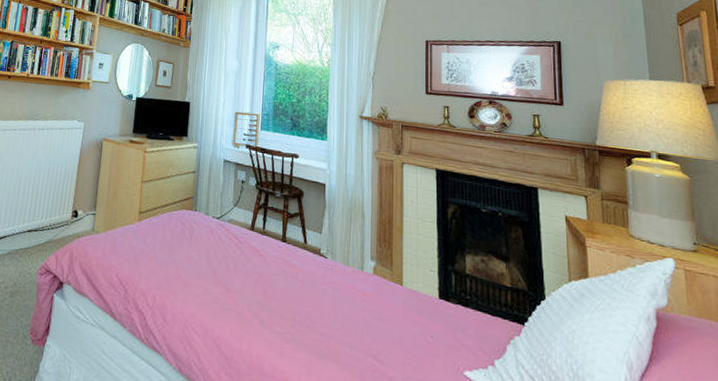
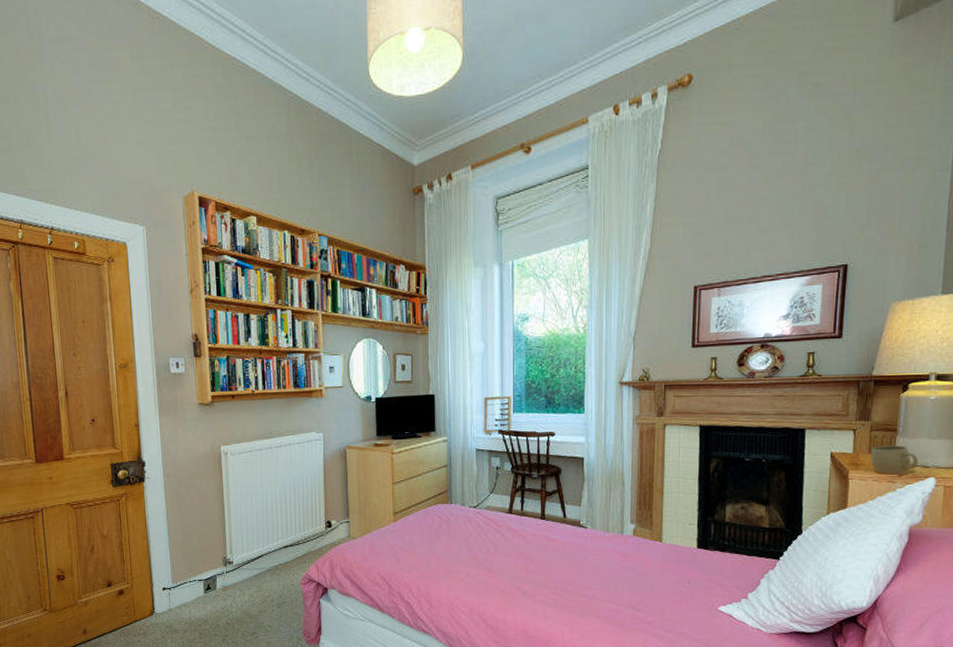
mug: none [605,216,654,251] -> present [871,445,918,475]

